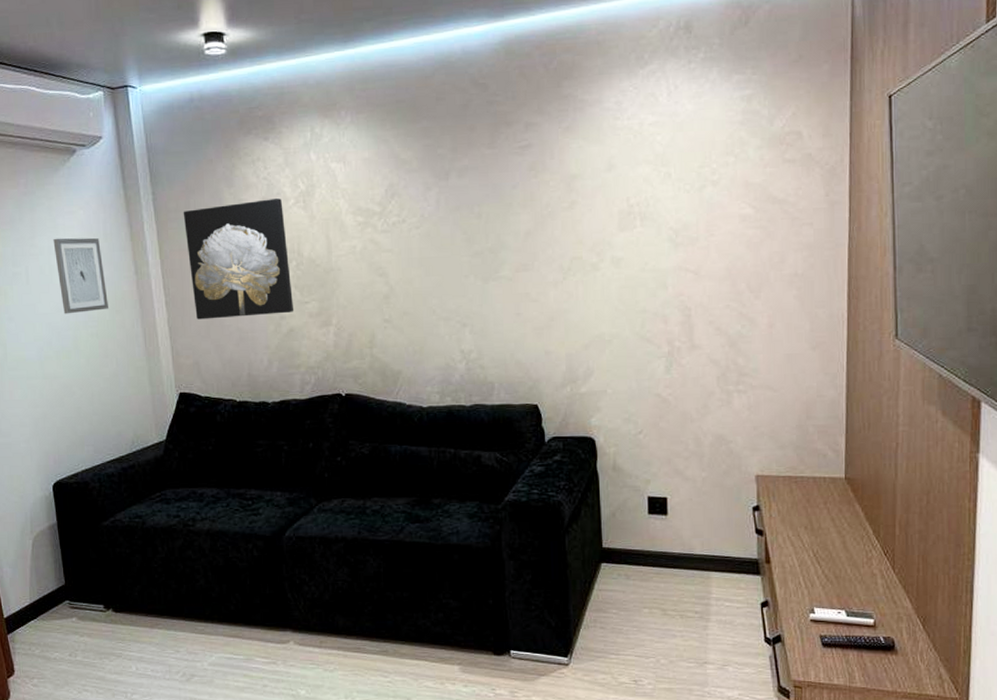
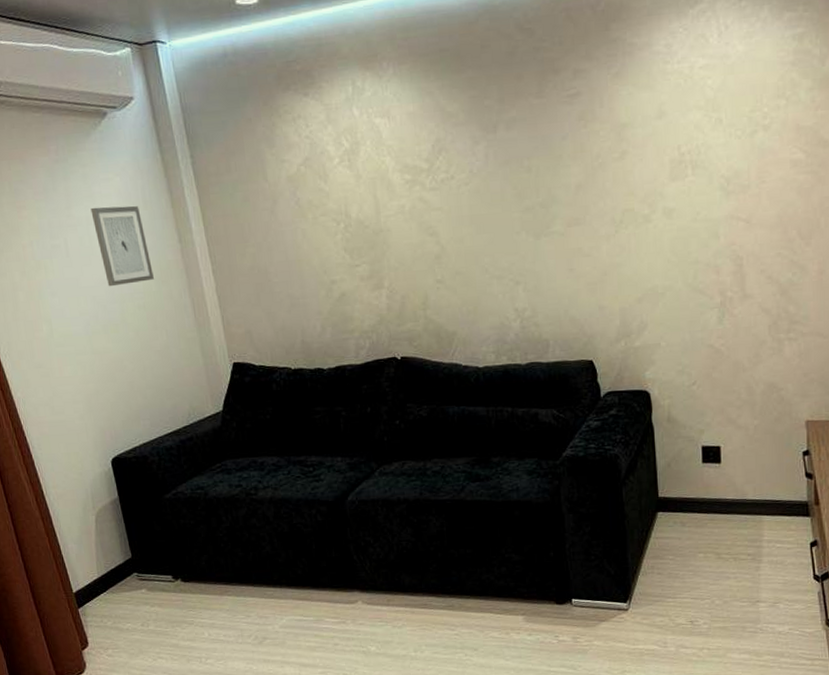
wall art: present [183,198,294,320] -> none [224,158,345,287]

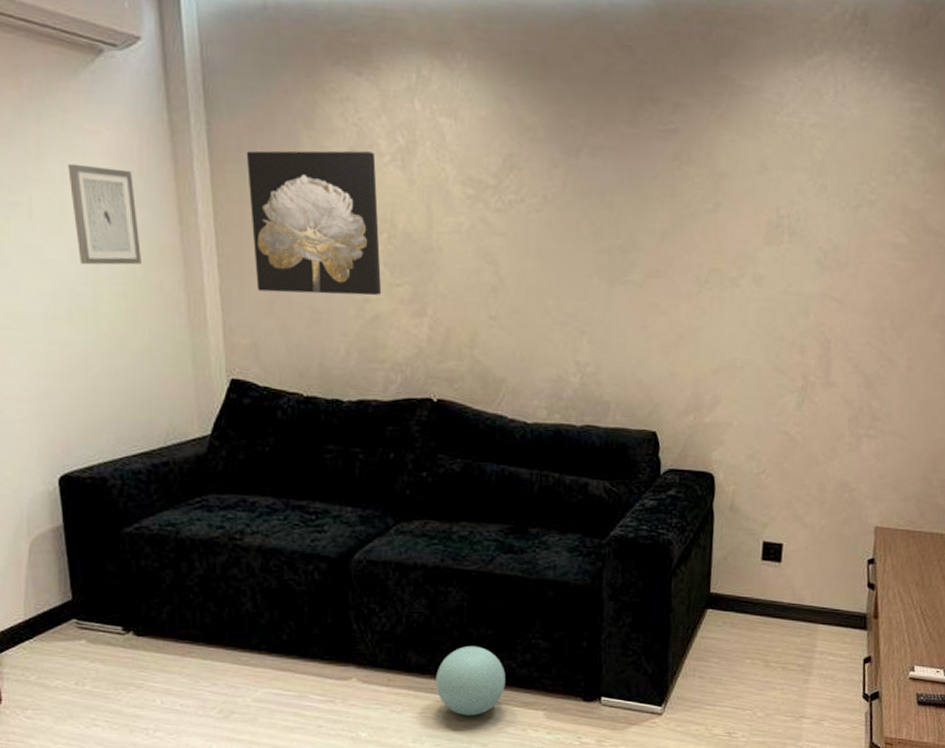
wall art: none [224,158,345,287] -> present [246,150,382,296]
ball: none [427,564,487,626] -> present [436,645,506,716]

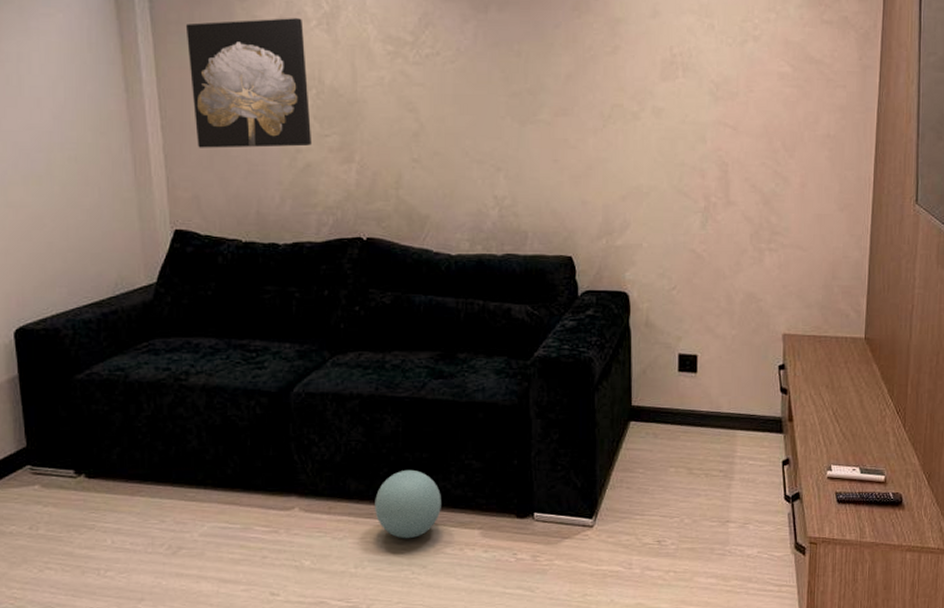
wall art: present [68,163,141,265] -> none [24,43,91,133]

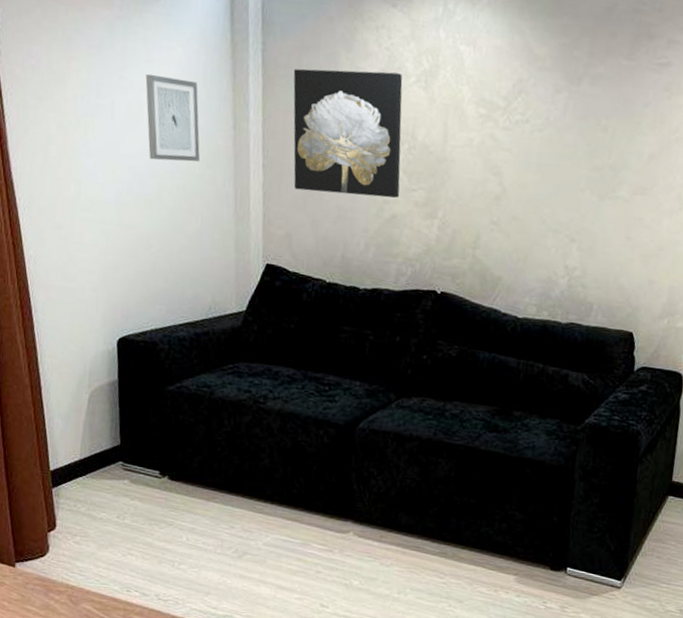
wall art: none [24,43,91,133] -> present [145,73,200,162]
ball: present [375,469,441,539] -> none [421,511,483,575]

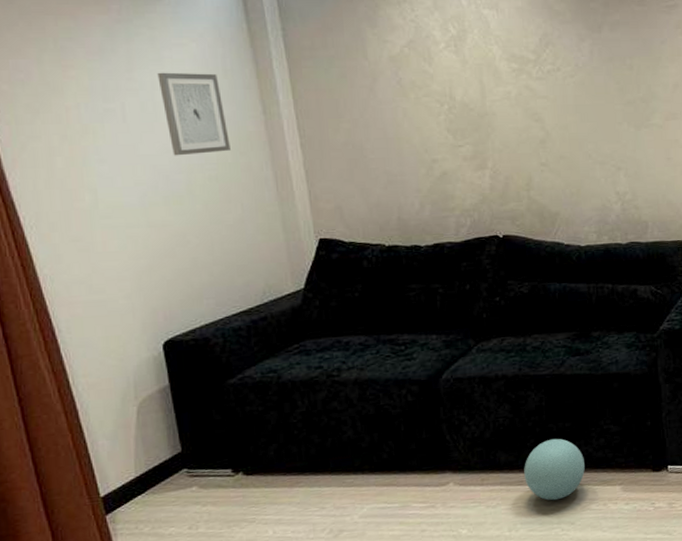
wall art: present [293,69,403,198] -> none [319,42,447,163]
ball: none [421,511,483,575] -> present [524,438,585,501]

